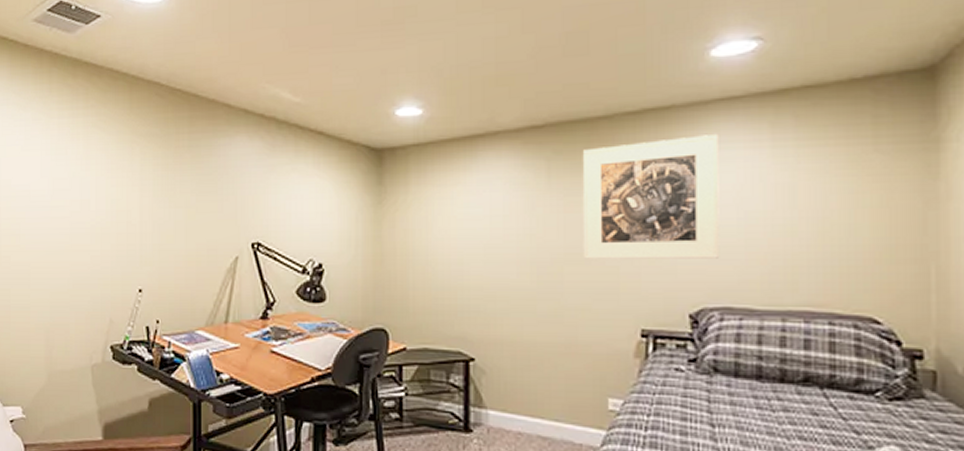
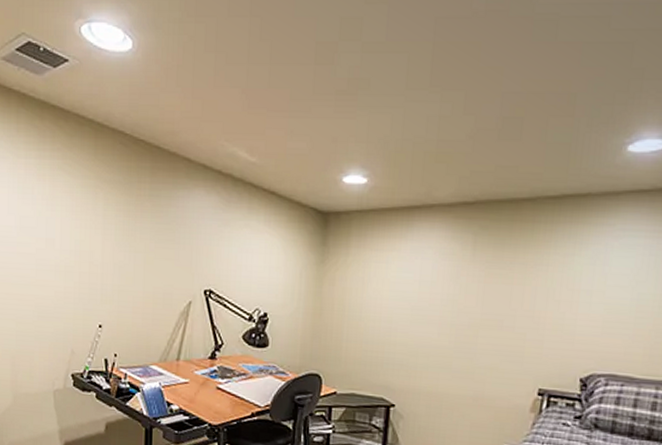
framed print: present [582,134,720,259] -> none [496,222,625,333]

